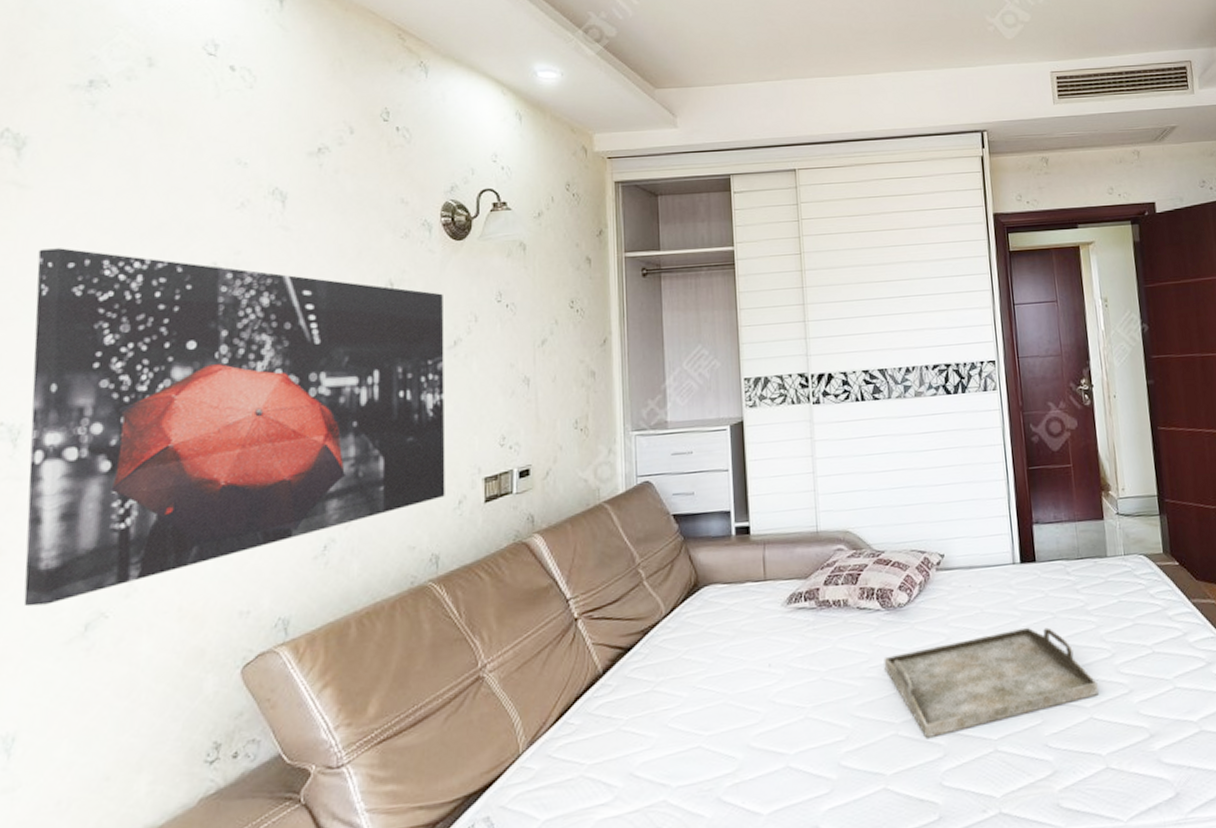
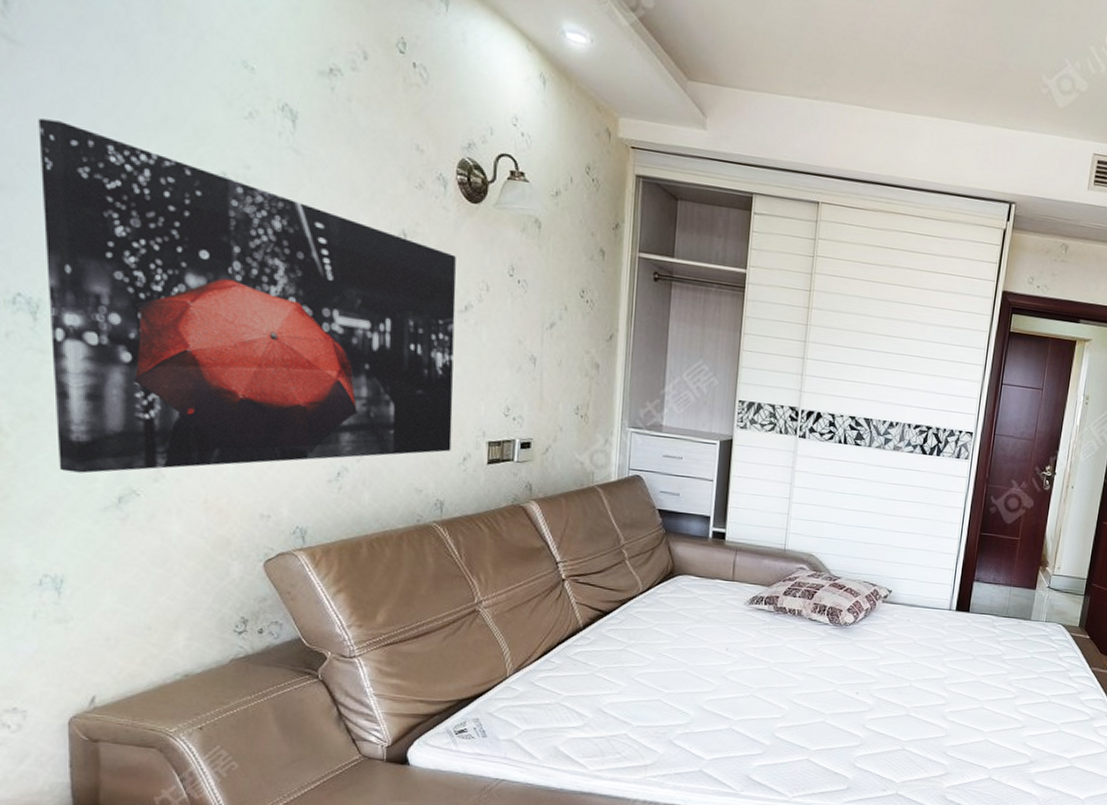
serving tray: present [883,627,1099,738] -> none [823,661,998,730]

